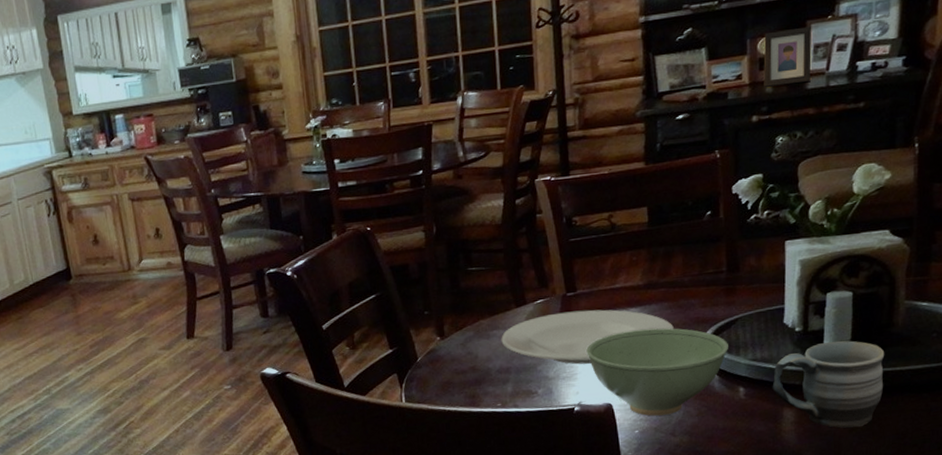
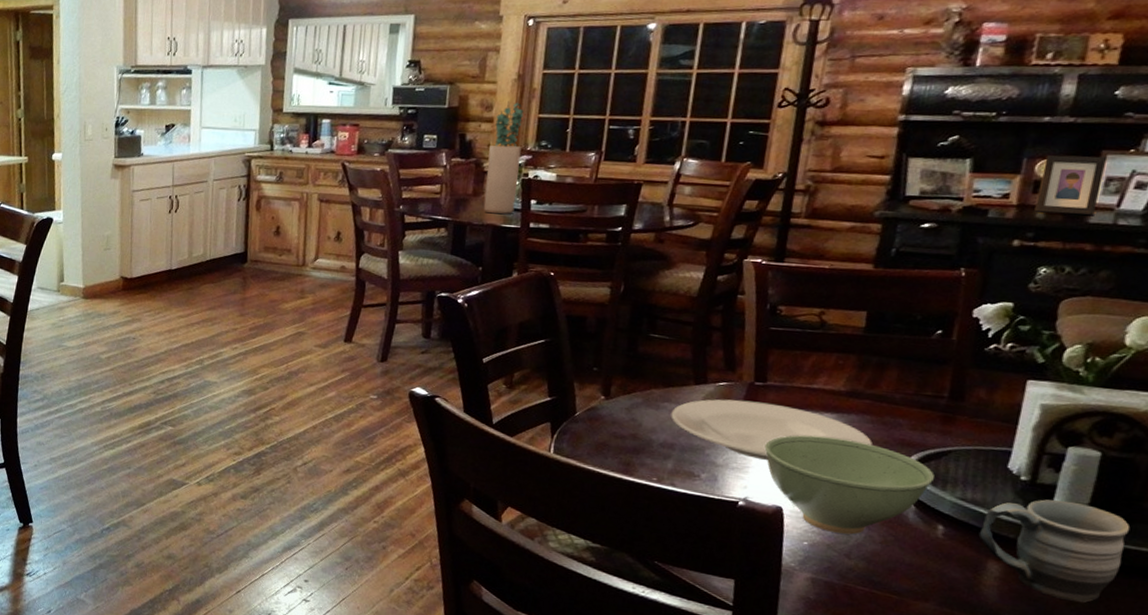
vase: none [284,58,321,181] -> present [483,97,524,215]

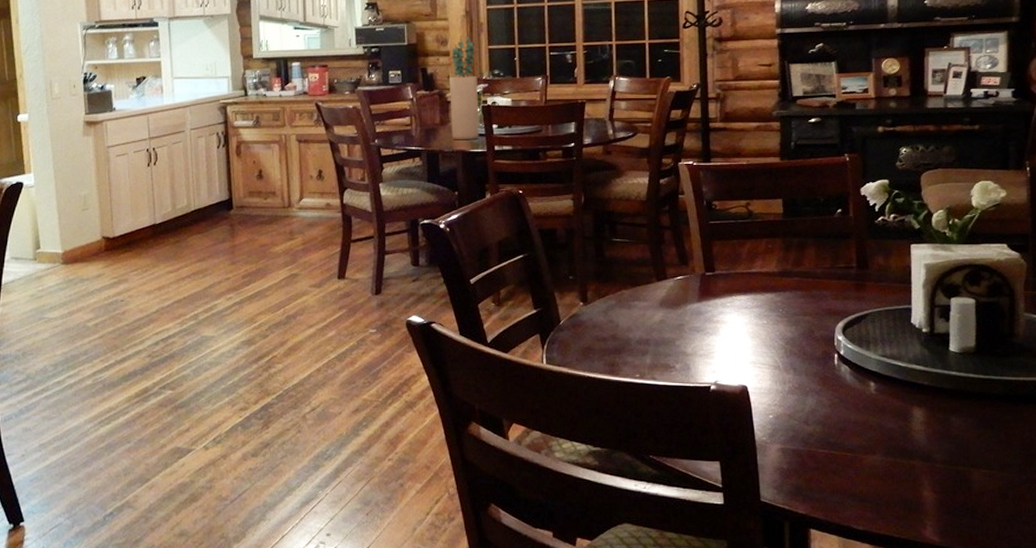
plate: present [670,399,874,460] -> none [642,290,808,343]
bowl: present [764,434,935,535] -> none [723,316,859,402]
mug: present [978,499,1131,603] -> none [901,345,1008,434]
picture frame: present [1034,155,1106,216] -> none [887,53,930,103]

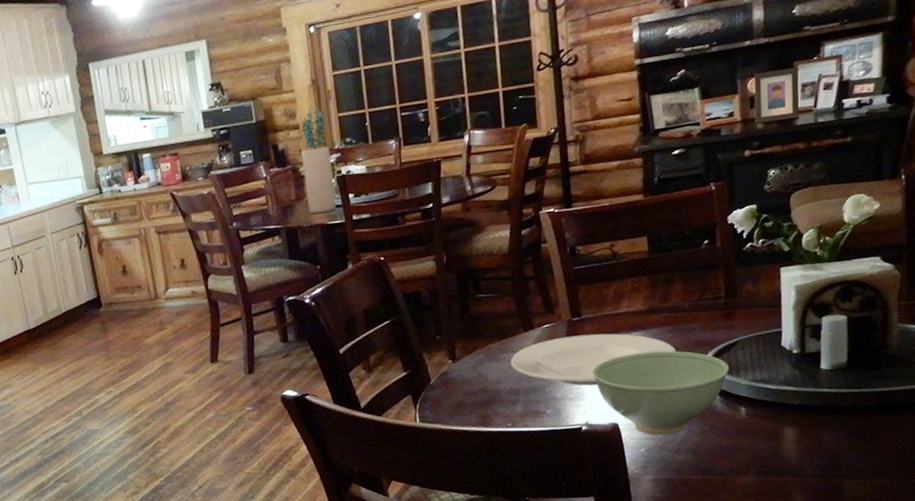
plate: none [642,290,808,343] -> present [510,333,677,386]
bowl: none [723,316,859,402] -> present [592,350,729,435]
picture frame: none [887,53,930,103] -> present [753,67,800,125]

